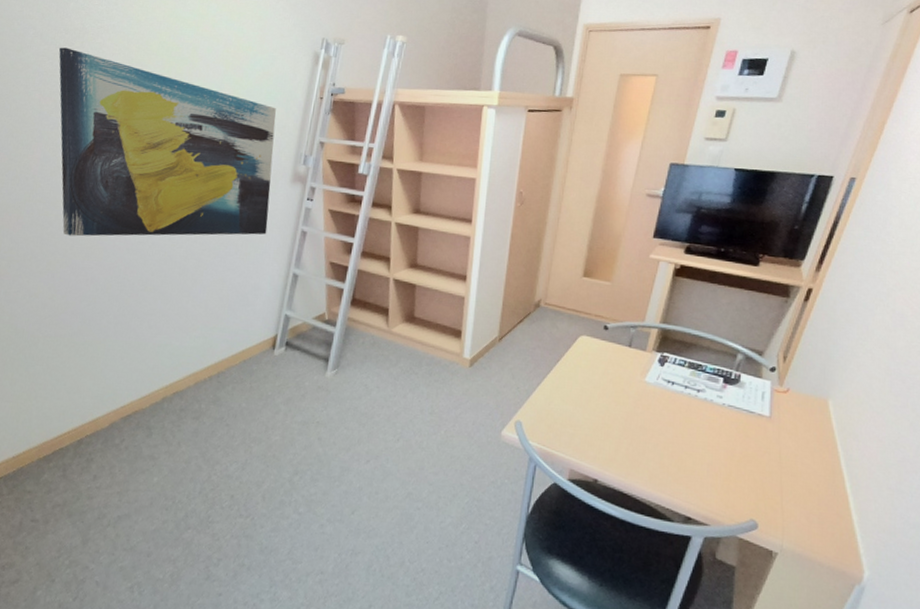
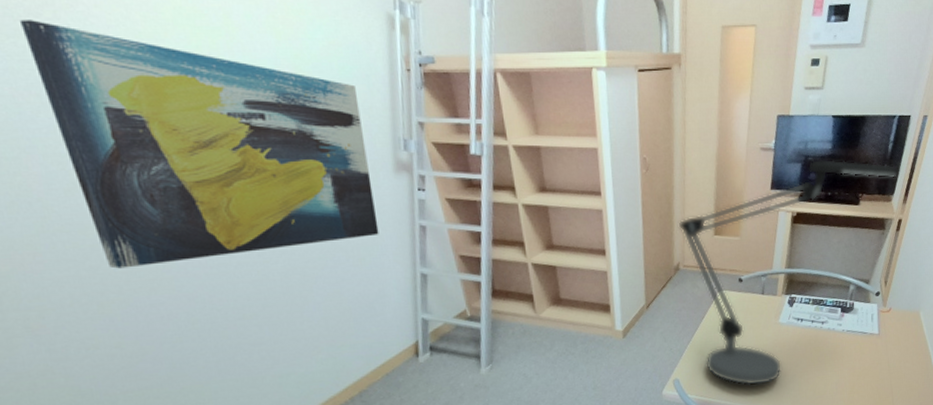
desk lamp: none [545,212,812,448] -> present [678,159,898,386]

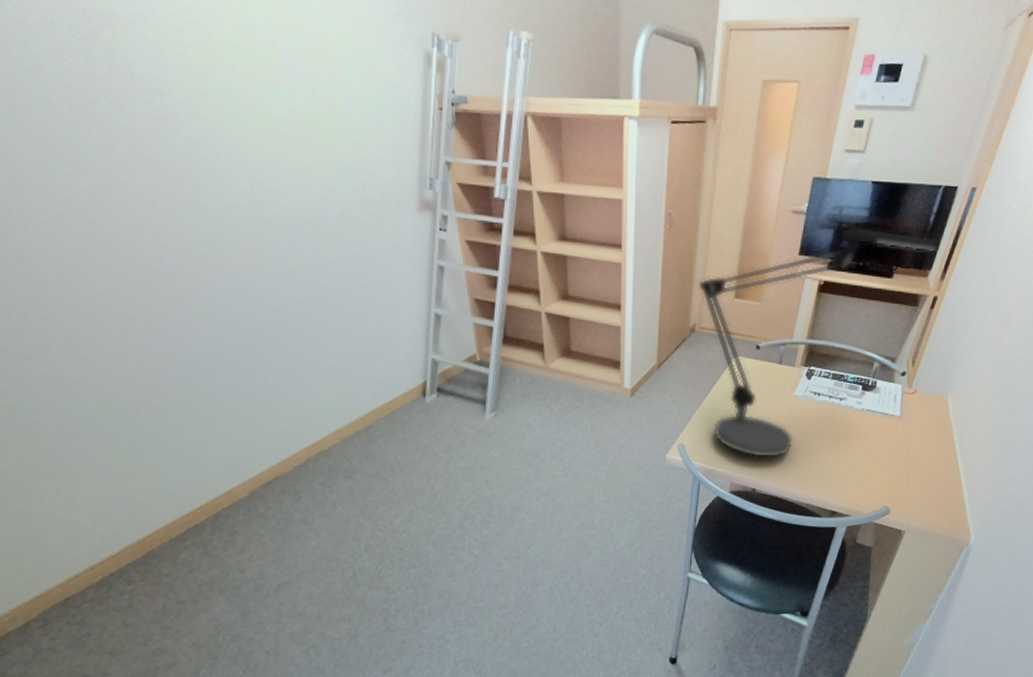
wall art: present [19,19,379,269] -> none [81,40,398,286]

